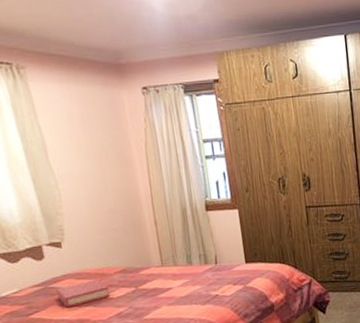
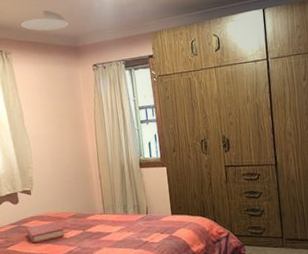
ceiling light: none [38,15,108,42] -> present [21,10,69,31]

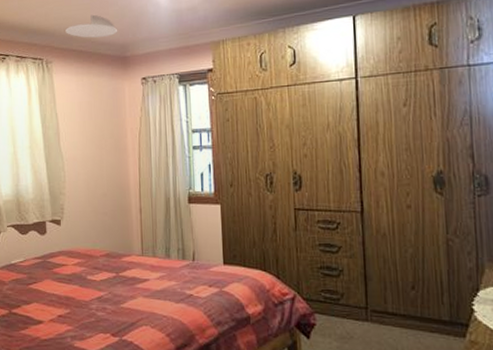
hardback book: present [26,221,65,244] -> none [52,259,94,283]

